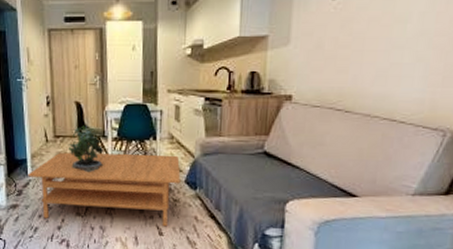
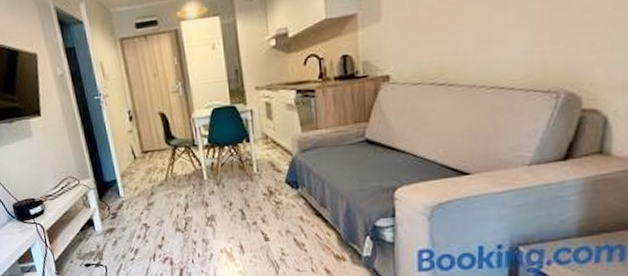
coffee table: present [28,152,181,227] -> none [120,155,281,239]
potted plant: present [68,125,104,173] -> none [157,136,198,186]

